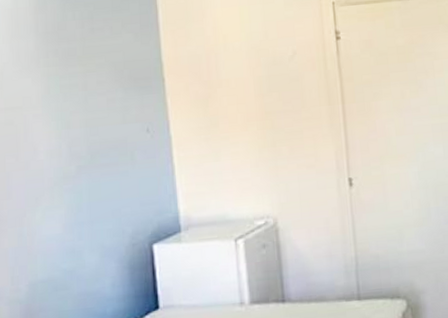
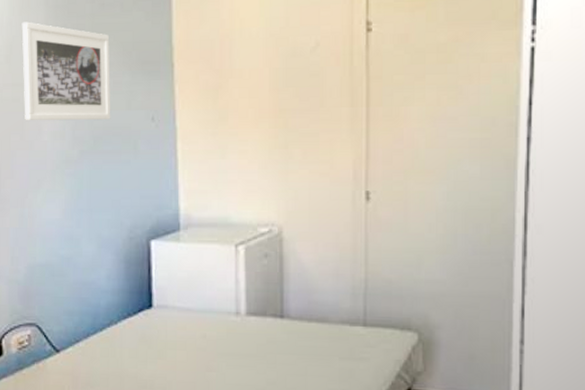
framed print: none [12,49,107,142] -> present [21,22,111,120]

